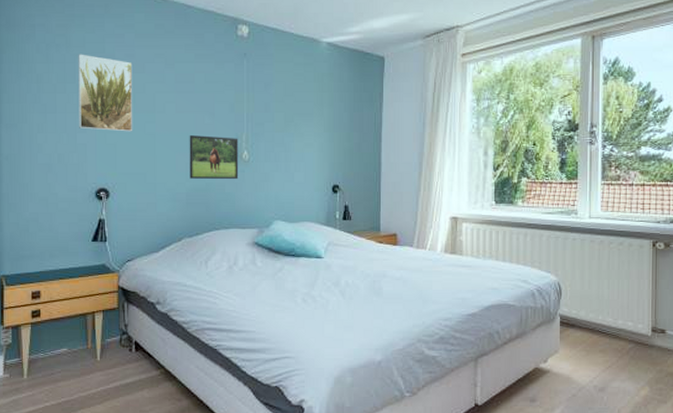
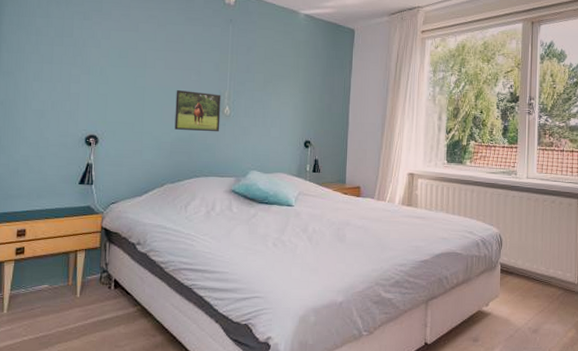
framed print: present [78,54,133,132] -> none [73,11,127,84]

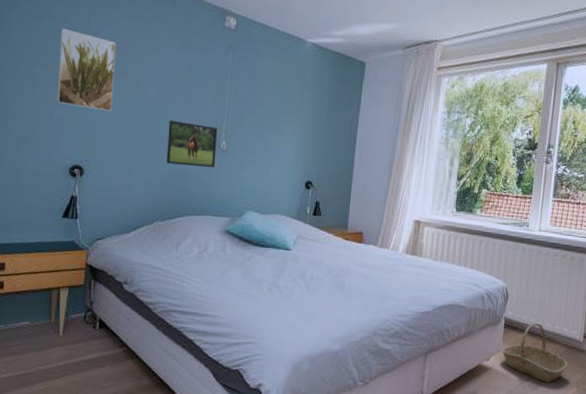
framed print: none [73,11,127,84] -> present [57,28,117,112]
basket: none [500,268,565,326] -> present [501,323,568,383]

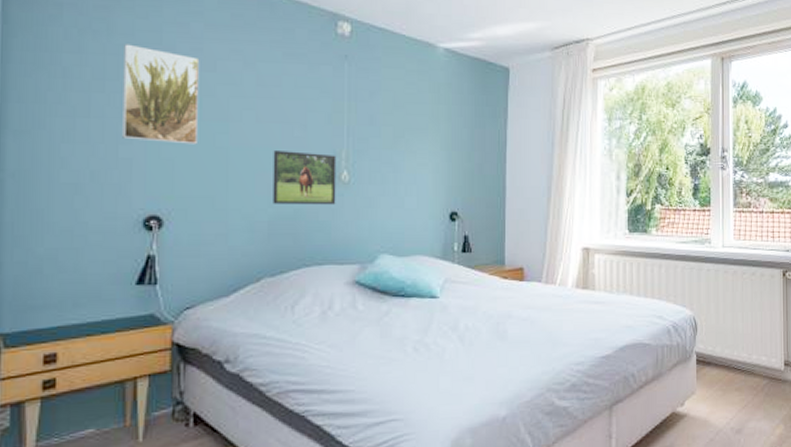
basket: present [501,323,568,383] -> none [696,355,771,424]

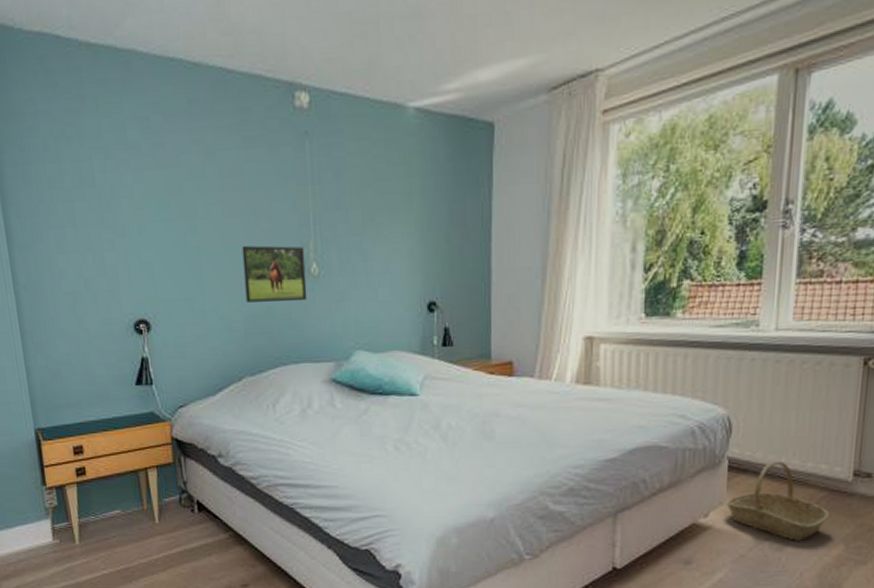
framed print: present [122,44,200,145] -> none [94,147,171,247]
basket: none [696,355,771,424] -> present [726,461,830,541]

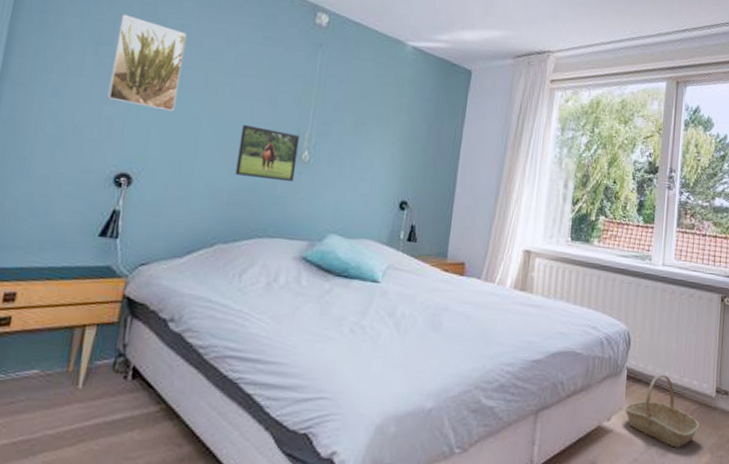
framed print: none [94,147,171,247] -> present [107,13,188,112]

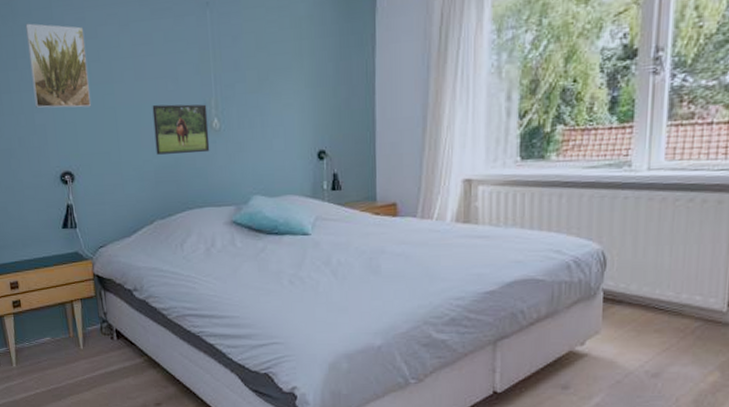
basket: present [624,375,700,448] -> none [601,293,705,368]

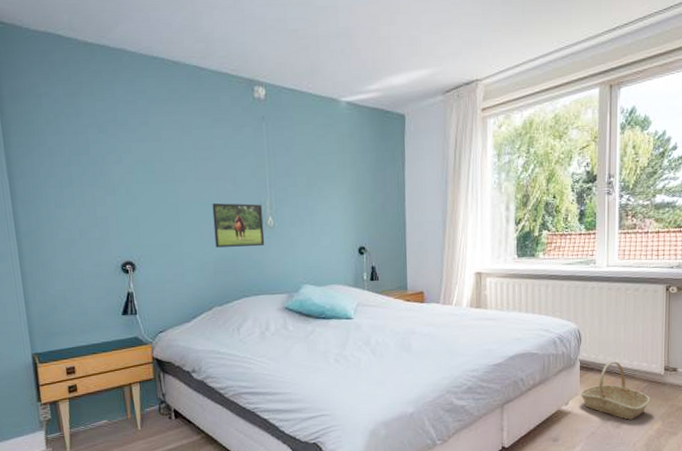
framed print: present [25,23,91,108] -> none [89,123,153,203]
basket: none [601,293,705,368] -> present [580,361,651,420]

